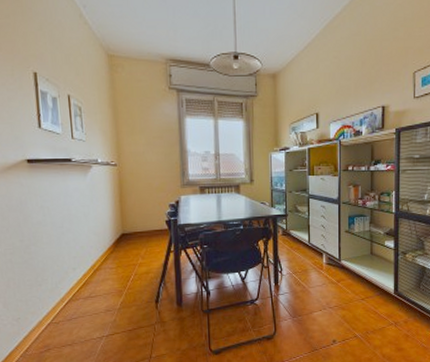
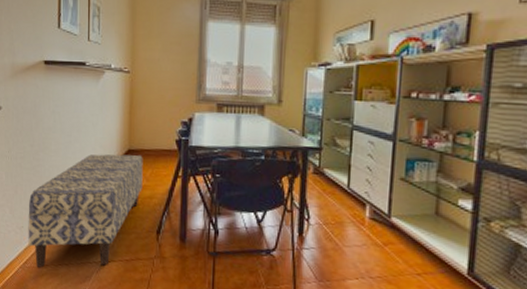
bench: none [23,237,139,354] -> present [28,154,143,269]

